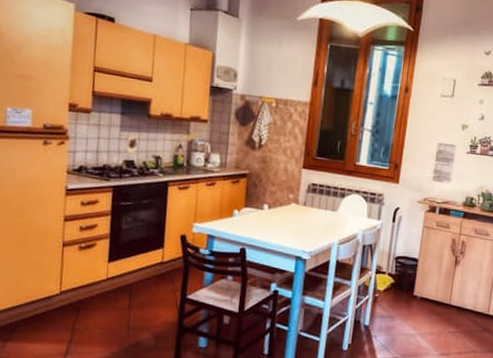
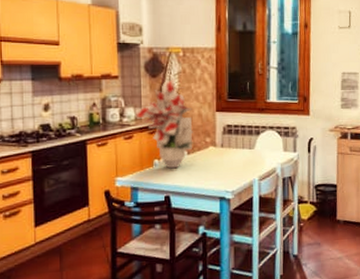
bouquet: none [220,129,279,222] -> present [134,78,193,169]

